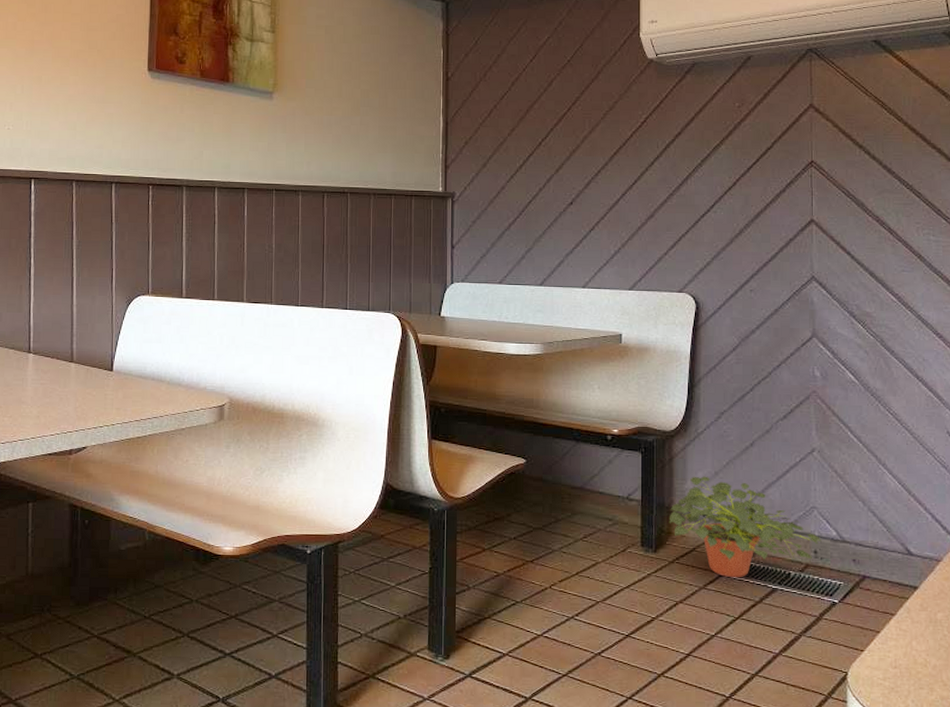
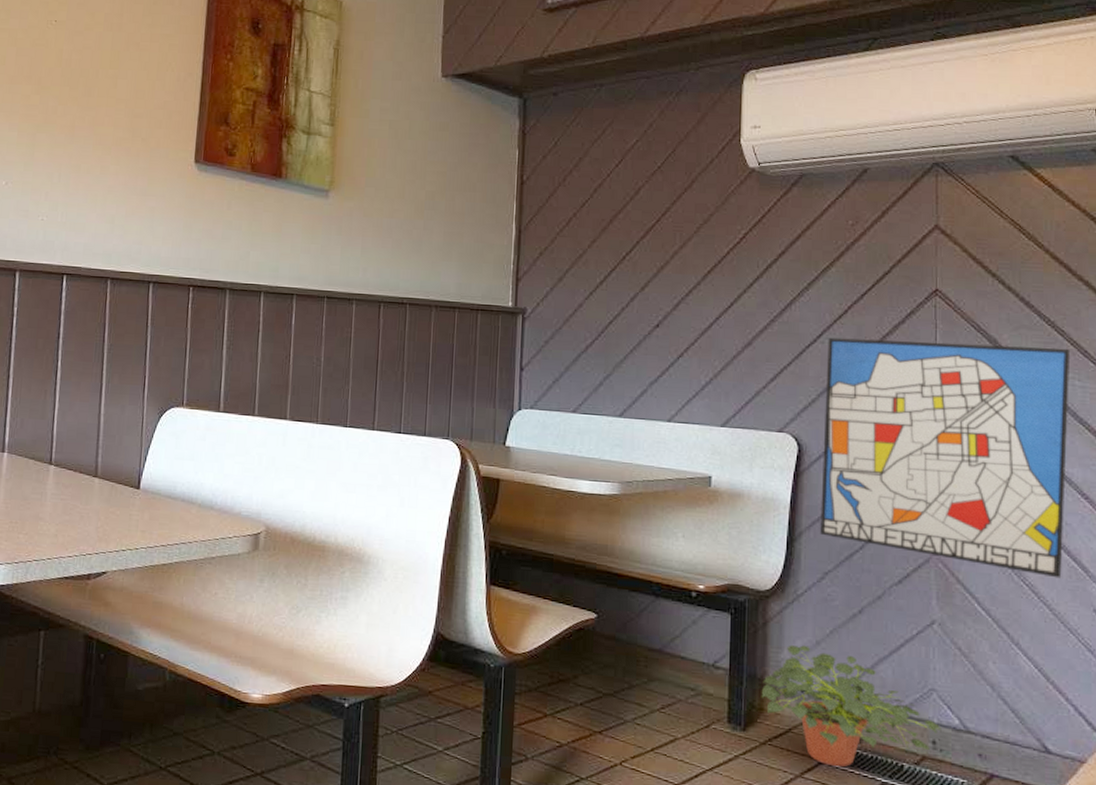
wall art: none [716,207,926,407] -> present [820,337,1071,579]

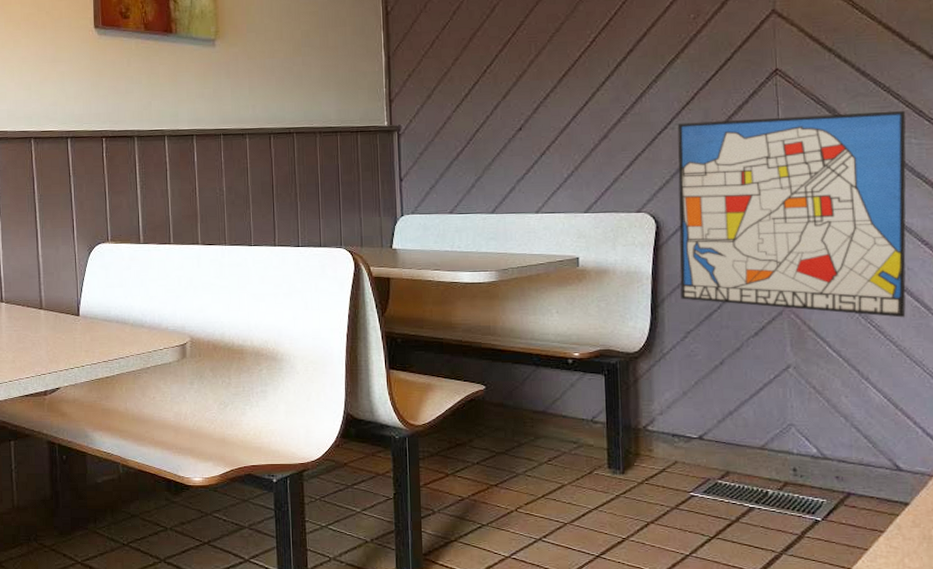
potted plant: present [761,644,941,768] -> none [636,396,801,498]

